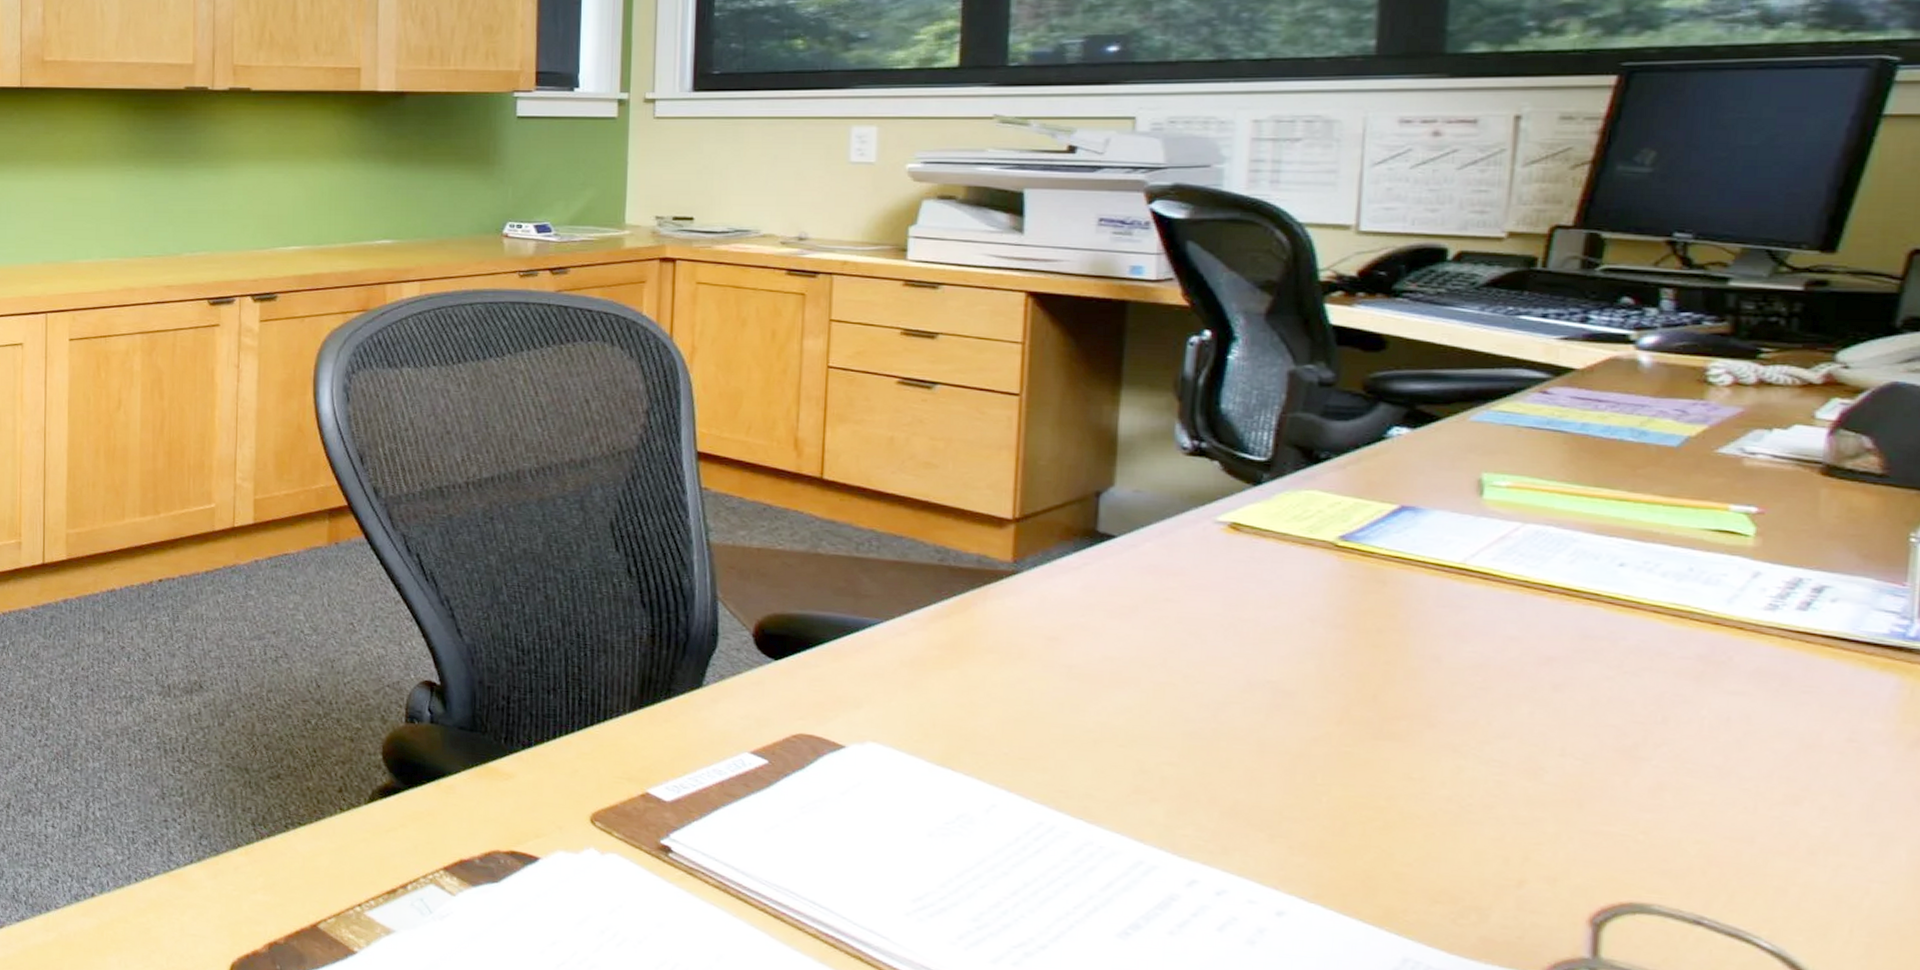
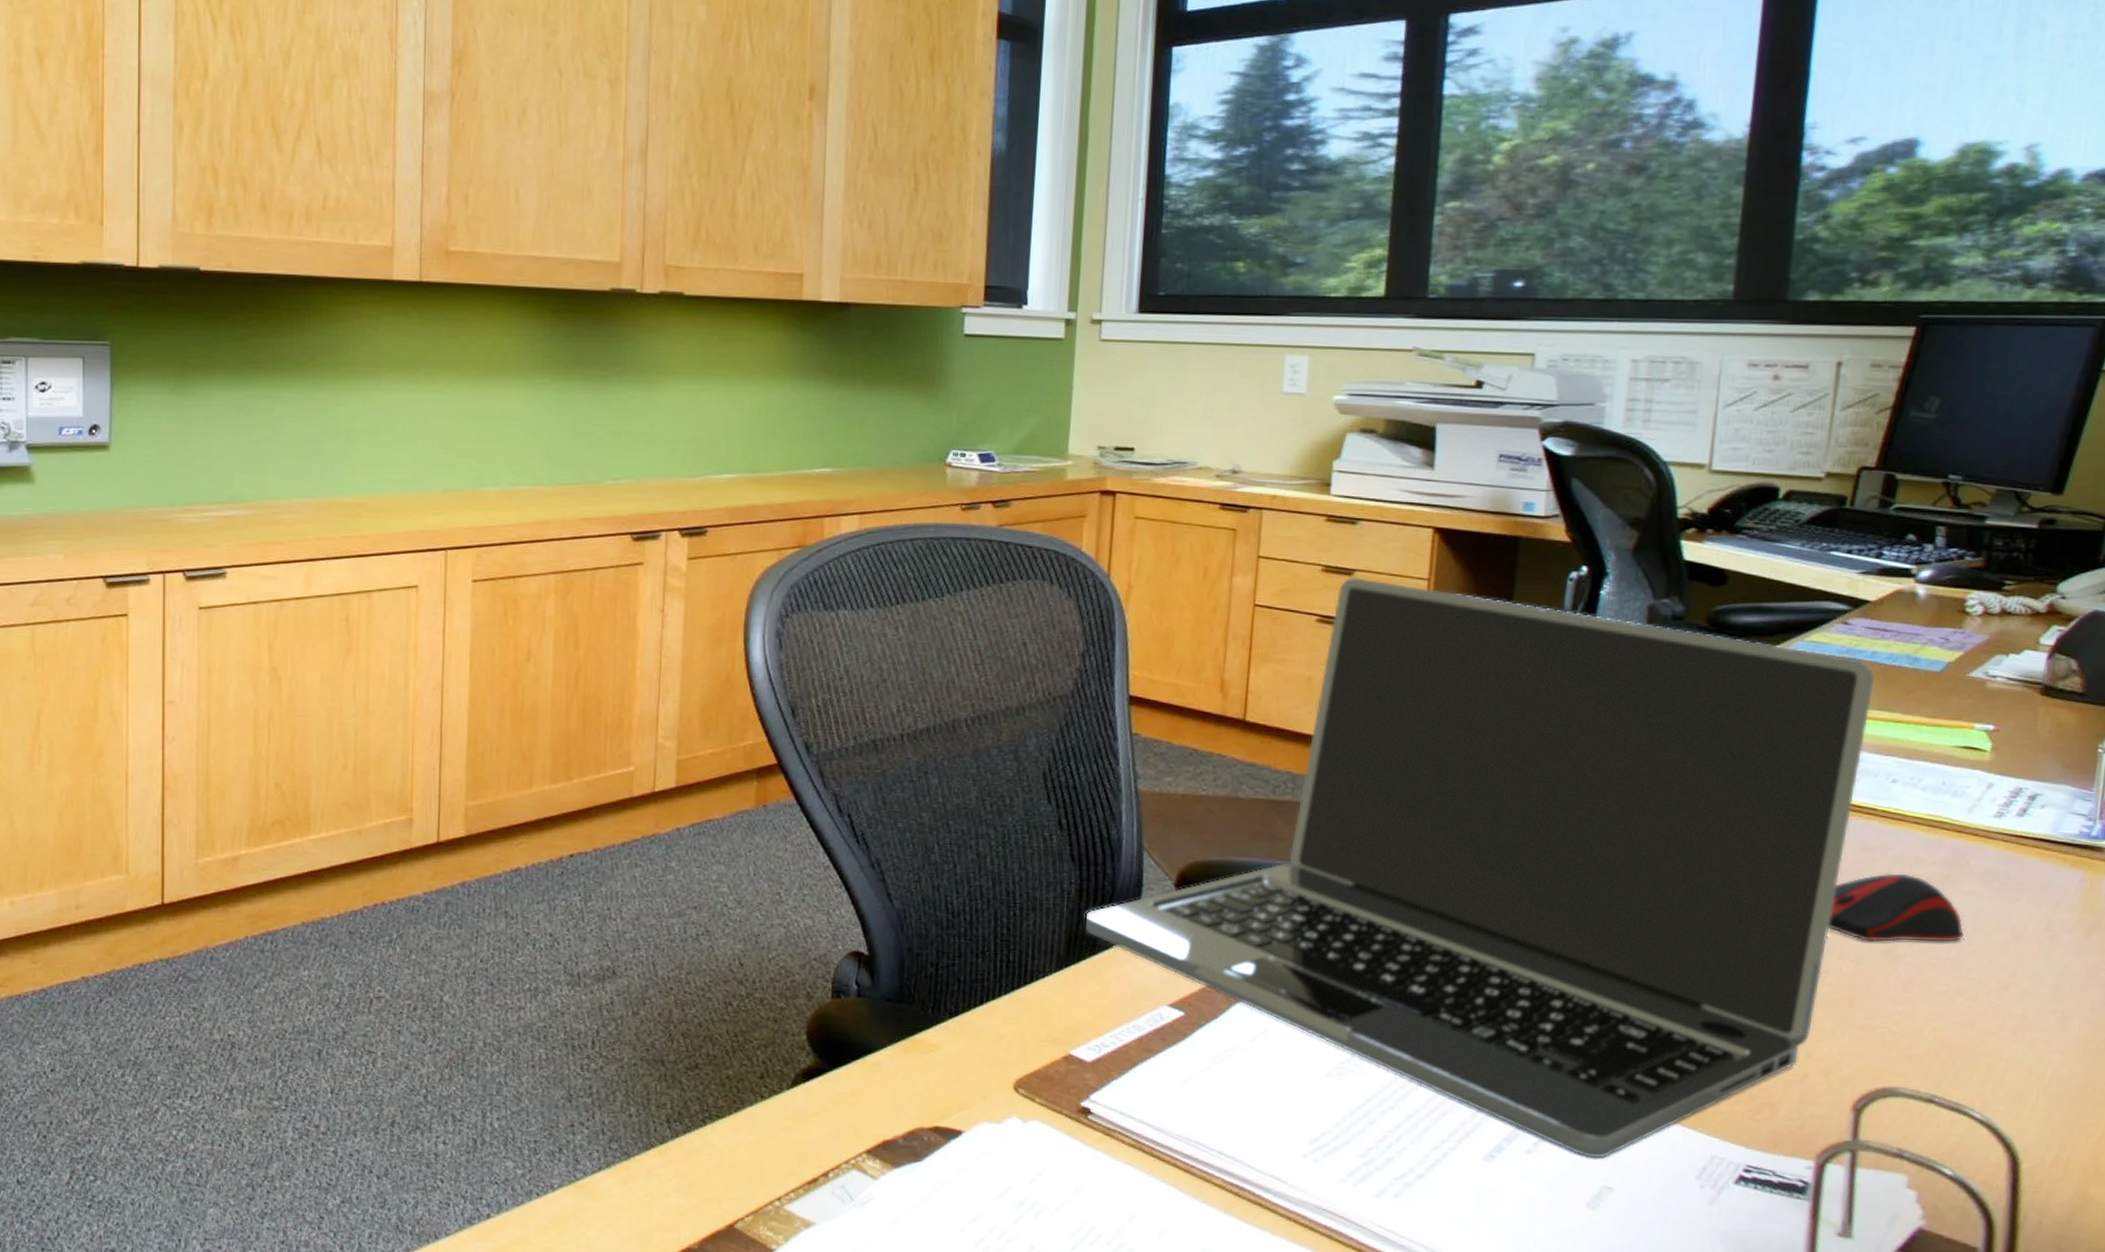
laptop: none [660,339,1589,949] -> present [1086,576,1876,1159]
computer mouse: none [1543,665,1733,747] -> present [1828,873,1965,942]

